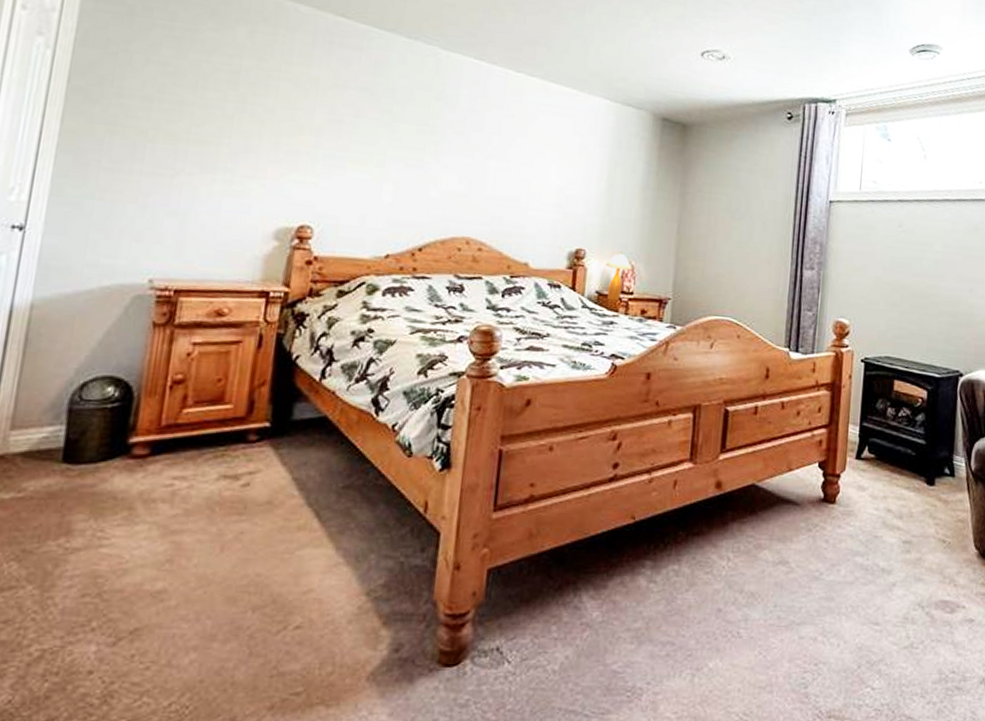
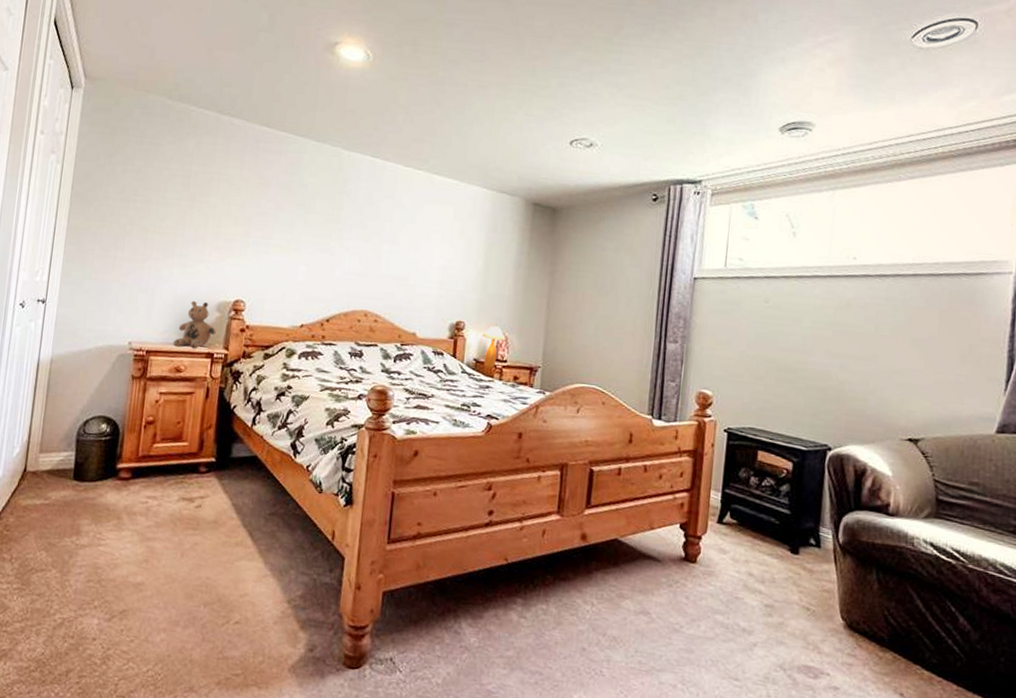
teddy bear: none [212,226,274,287] -> present [173,300,217,349]

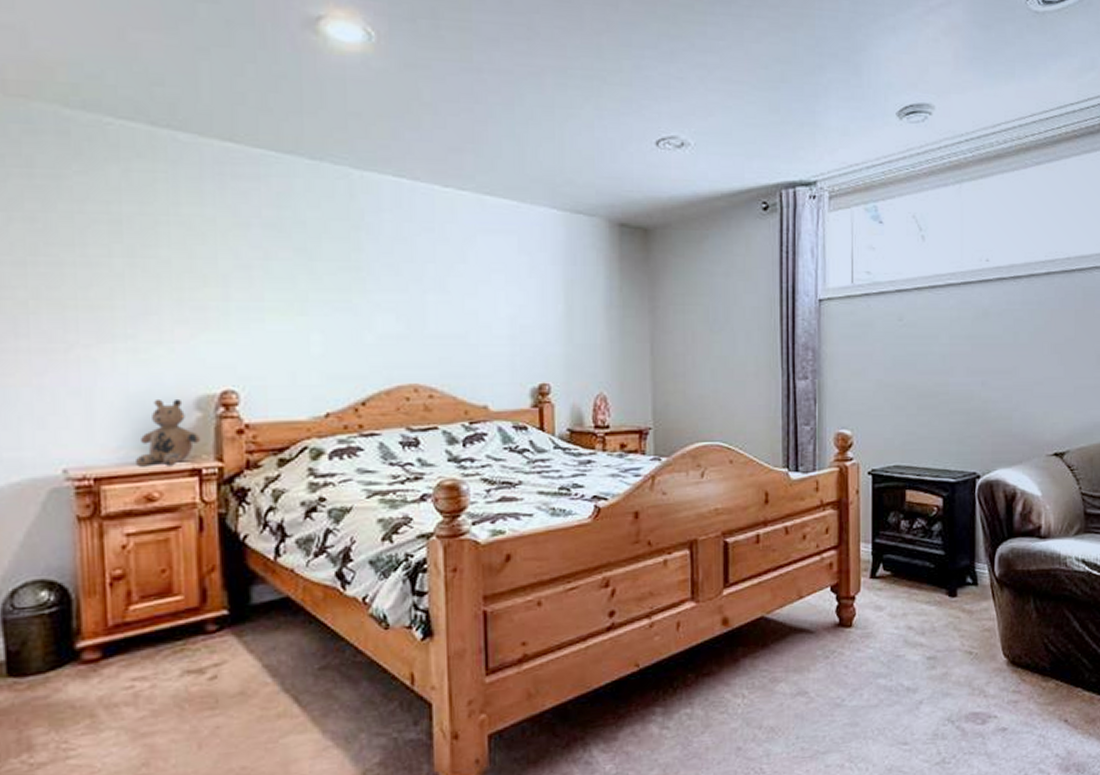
table lamp: present [482,324,506,368] -> none [574,382,605,437]

